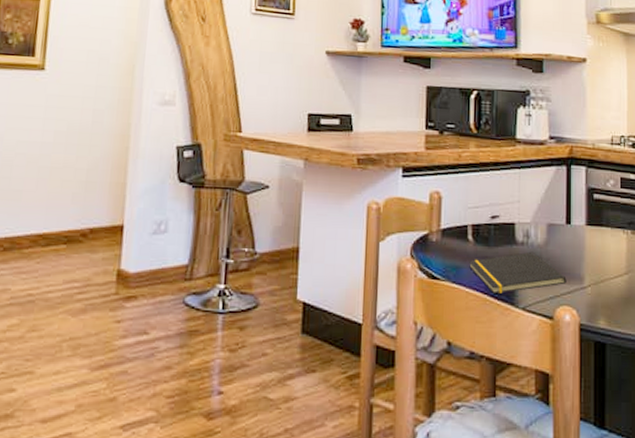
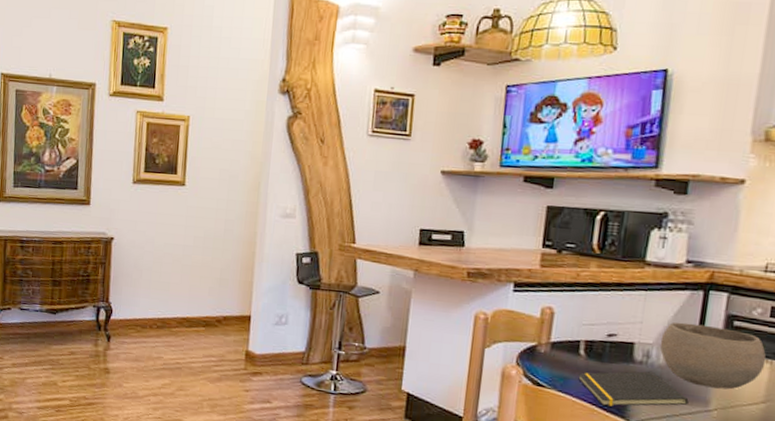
bowl: none [536,198,623,264] -> present [659,322,767,390]

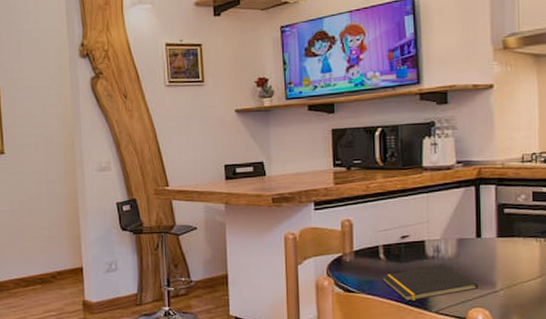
bowl: present [659,322,767,390] -> none [446,216,536,271]

